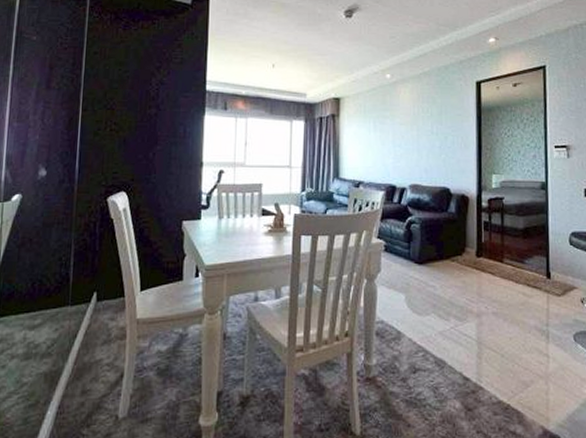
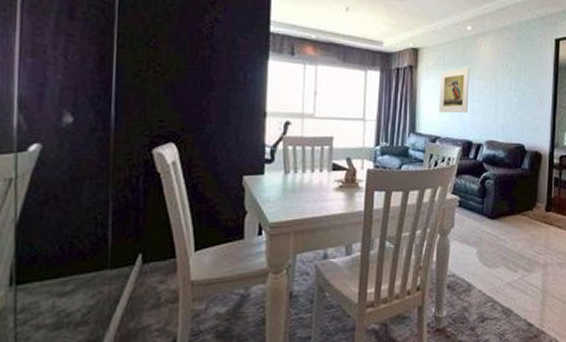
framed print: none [361,113,391,159] -> present [438,67,470,114]

